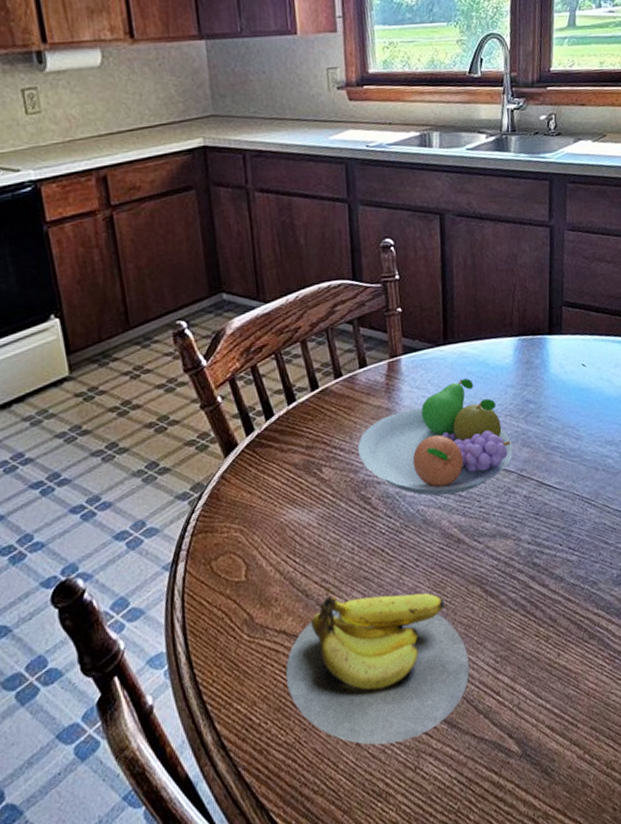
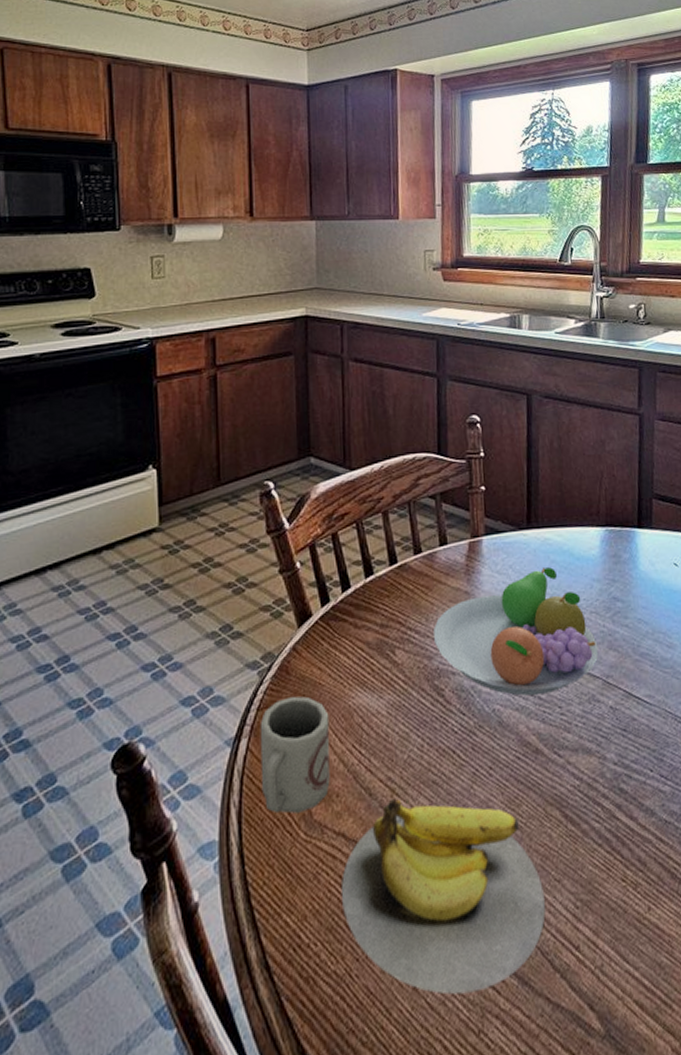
cup: none [195,519,268,623] -> present [260,696,330,814]

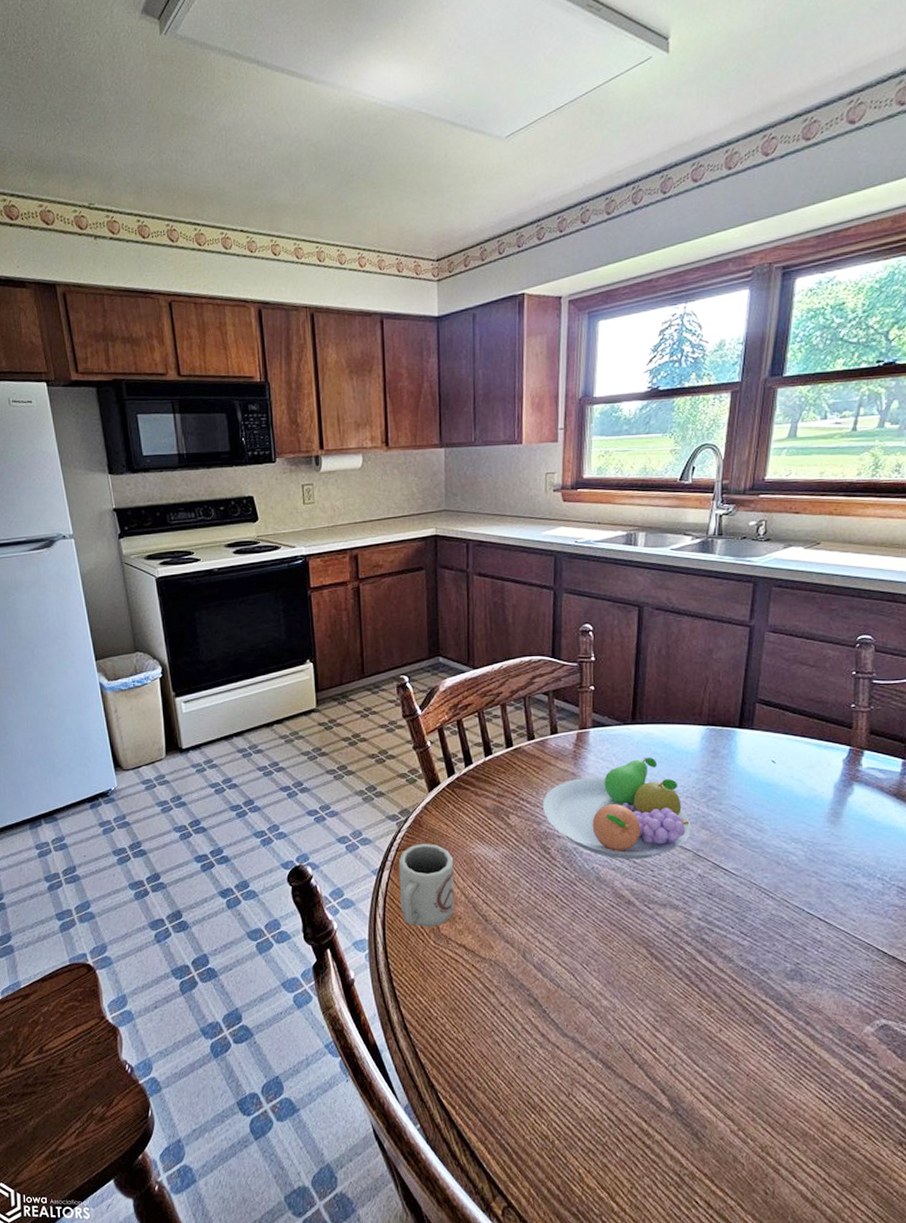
banana: present [342,798,546,995] -> none [463,925,629,1067]

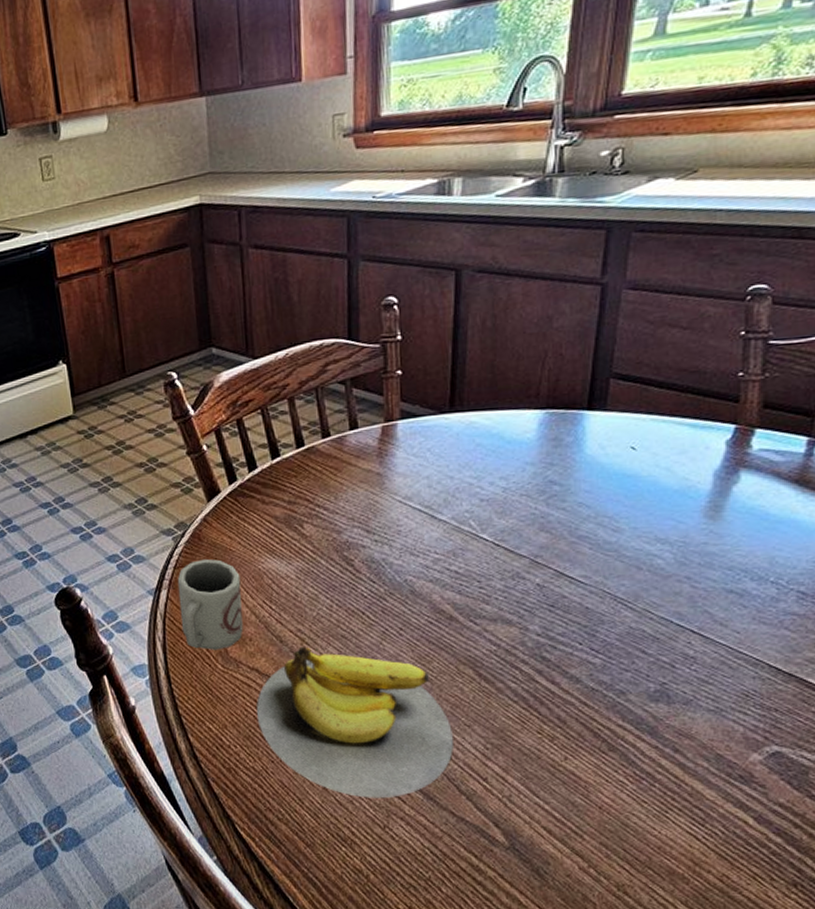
banana: none [463,925,629,1067] -> present [257,646,453,799]
fruit bowl: present [543,757,691,860] -> none [343,450,527,570]

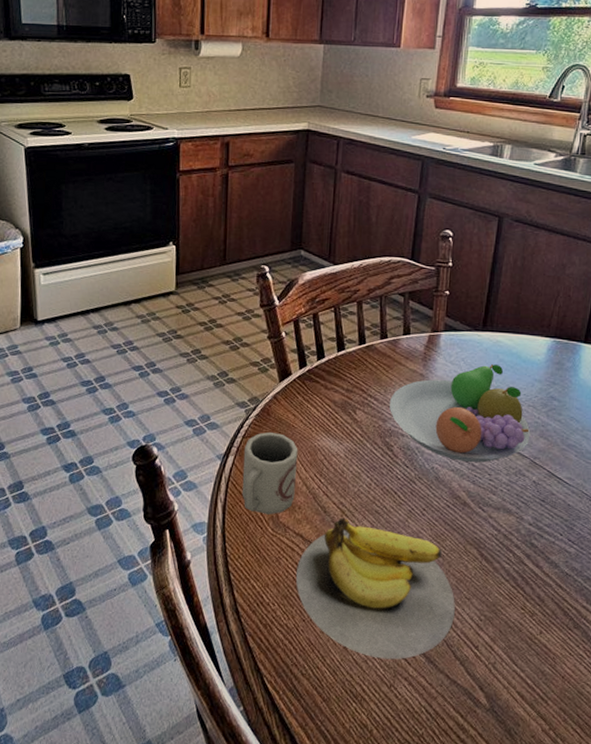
fruit bowl: none [343,450,527,570] -> present [390,364,531,463]

